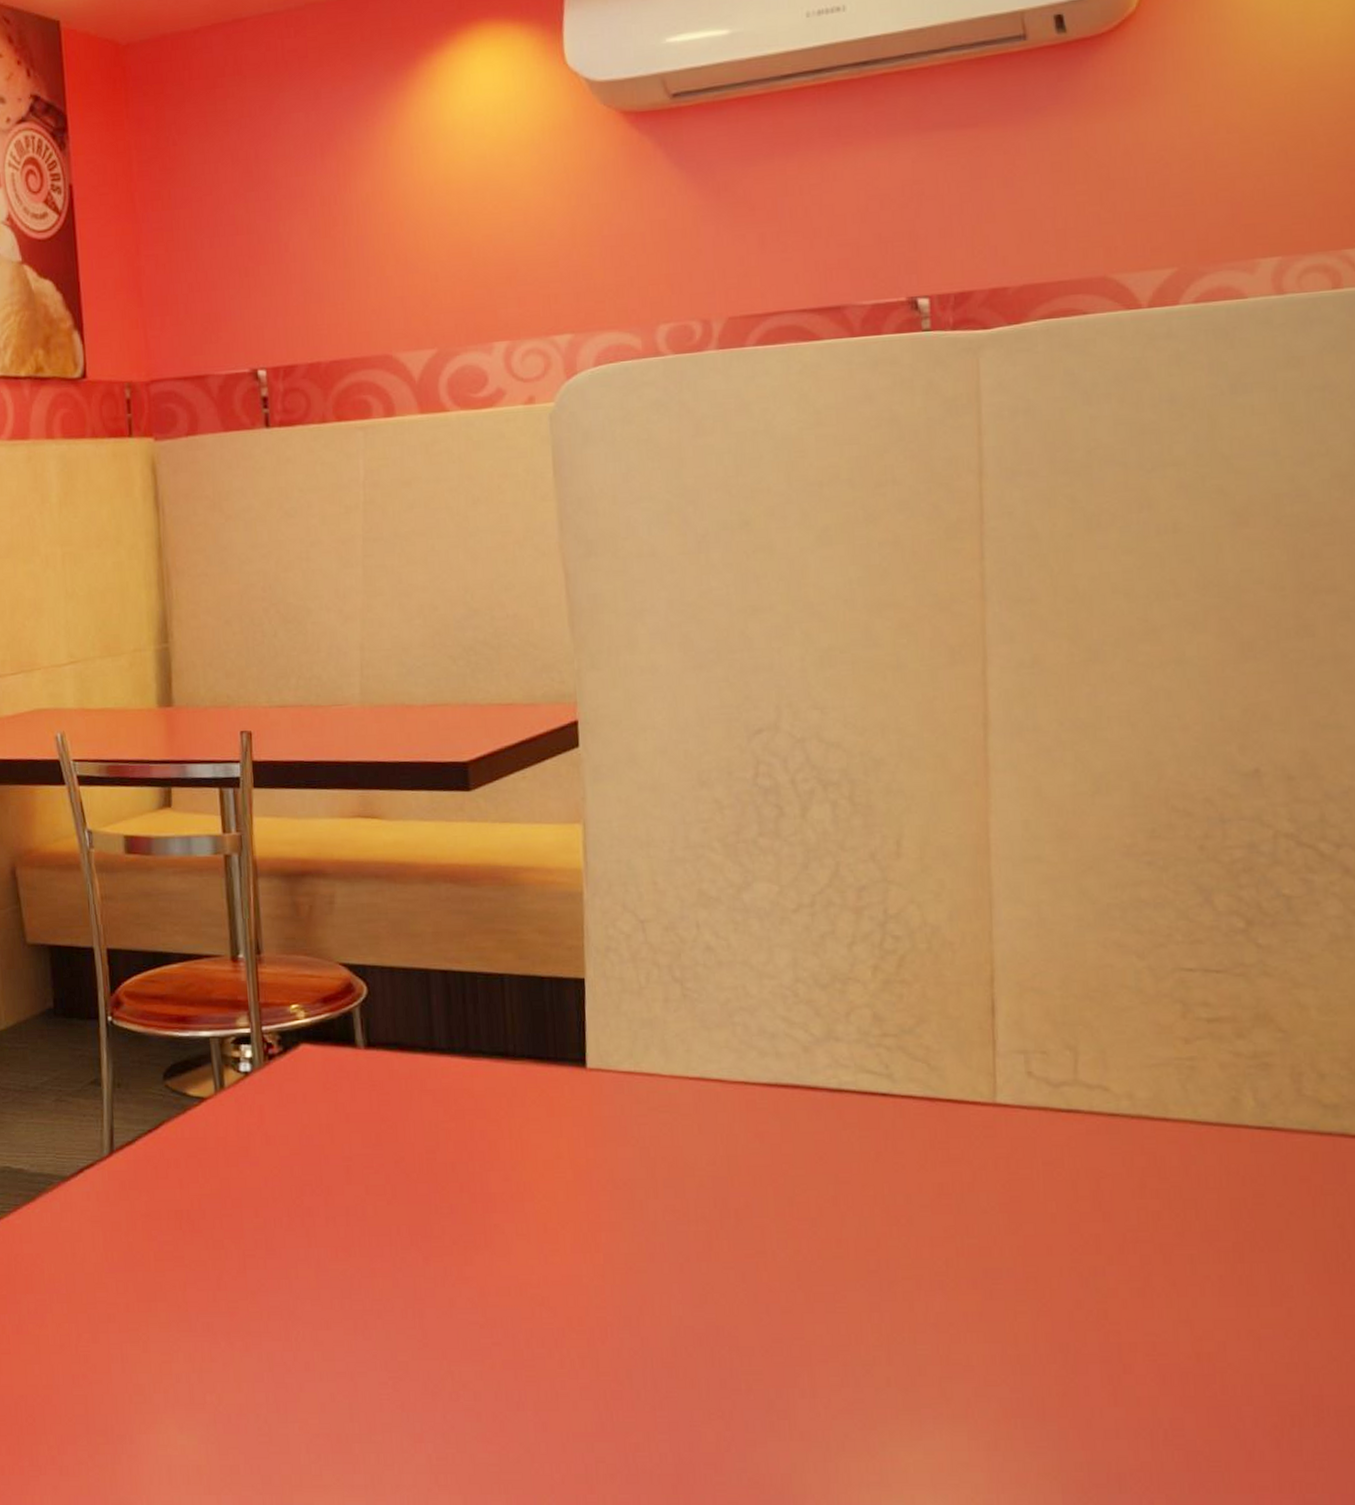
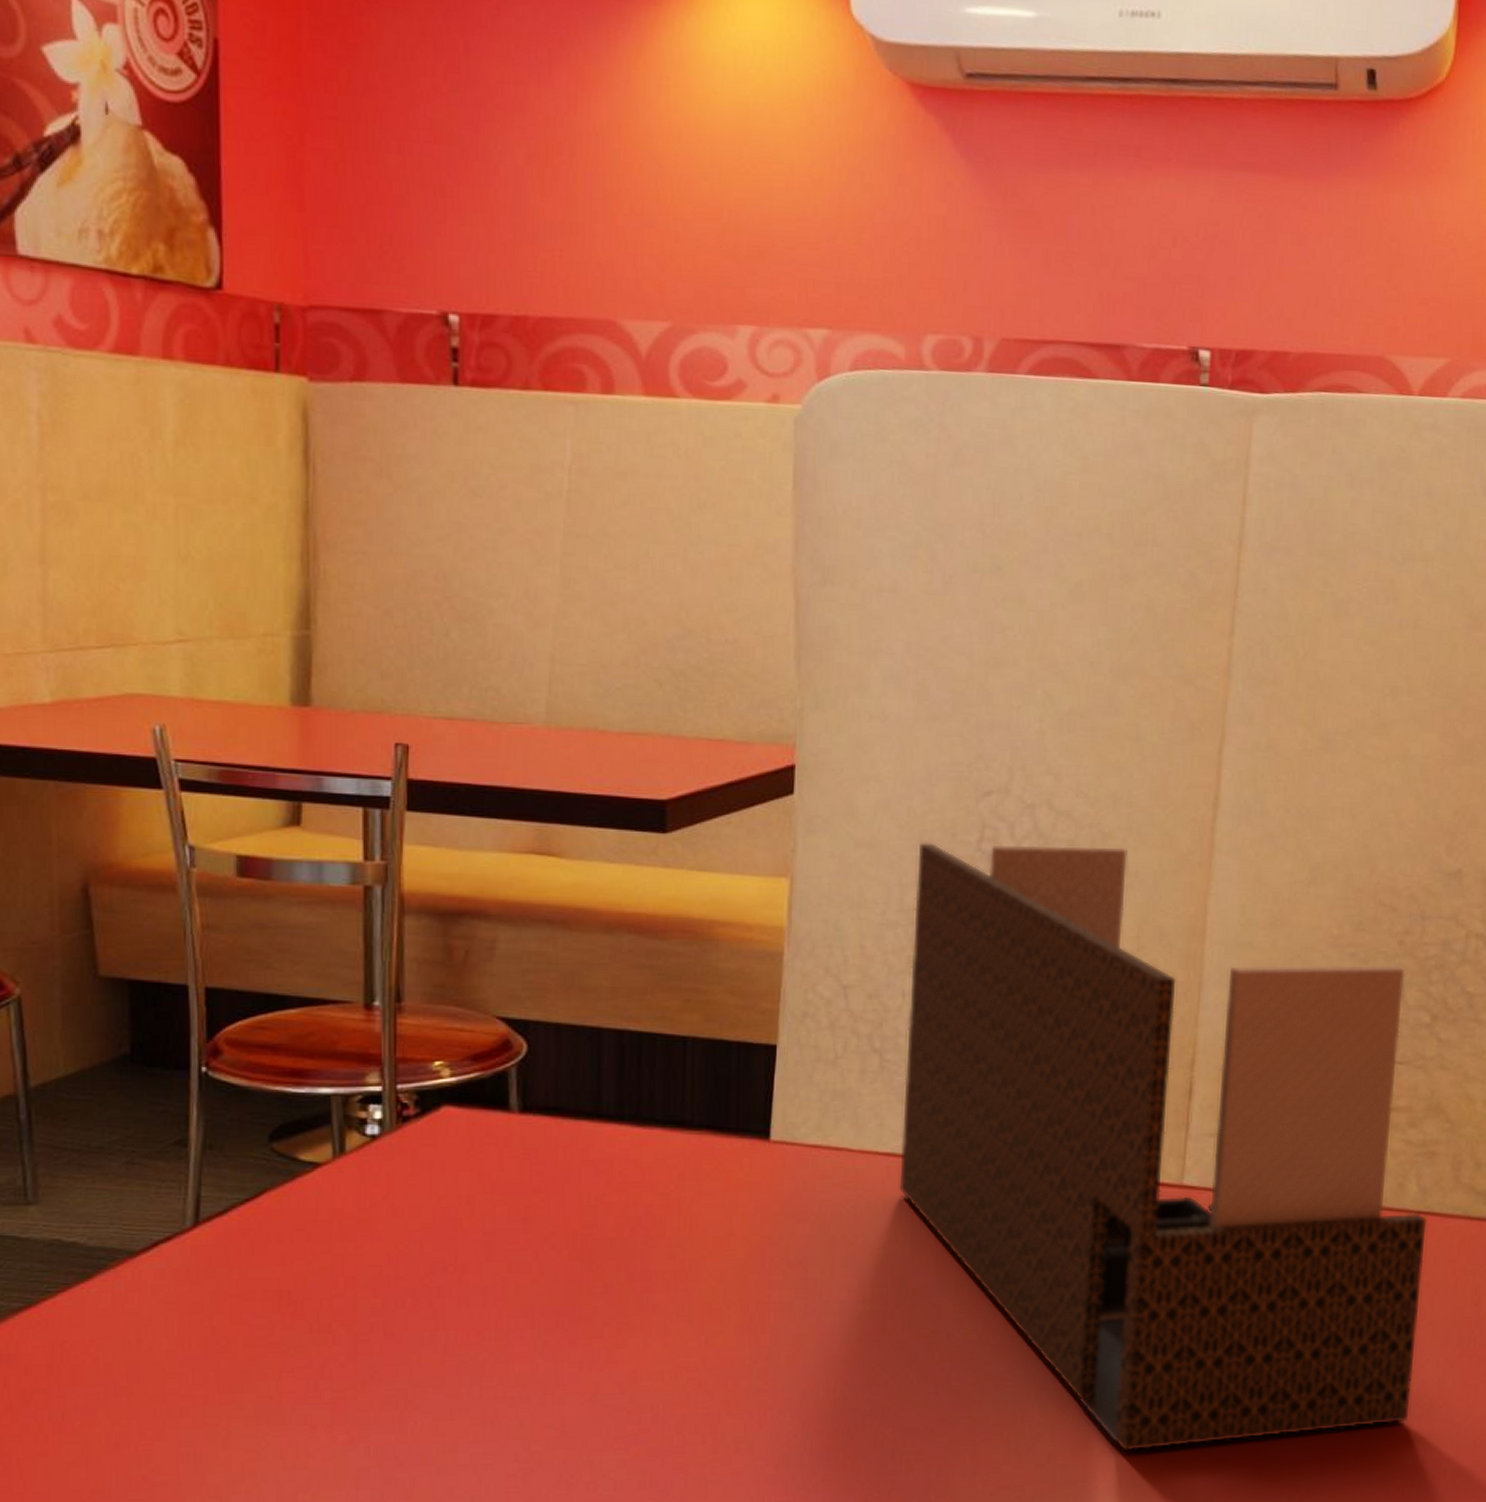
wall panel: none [699,772,1277,1377] -> present [899,842,1427,1451]

